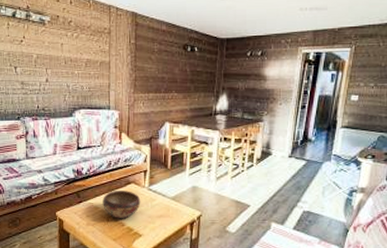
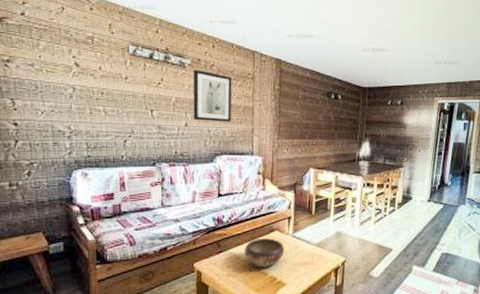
wall art: none [52,26,90,77] -> present [193,70,232,122]

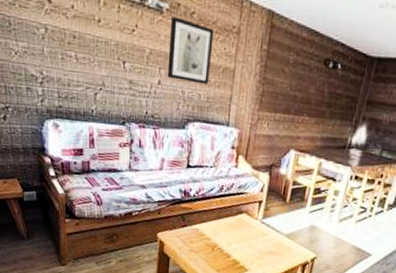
decorative bowl: present [245,238,285,268] -> none [209,218,252,251]

